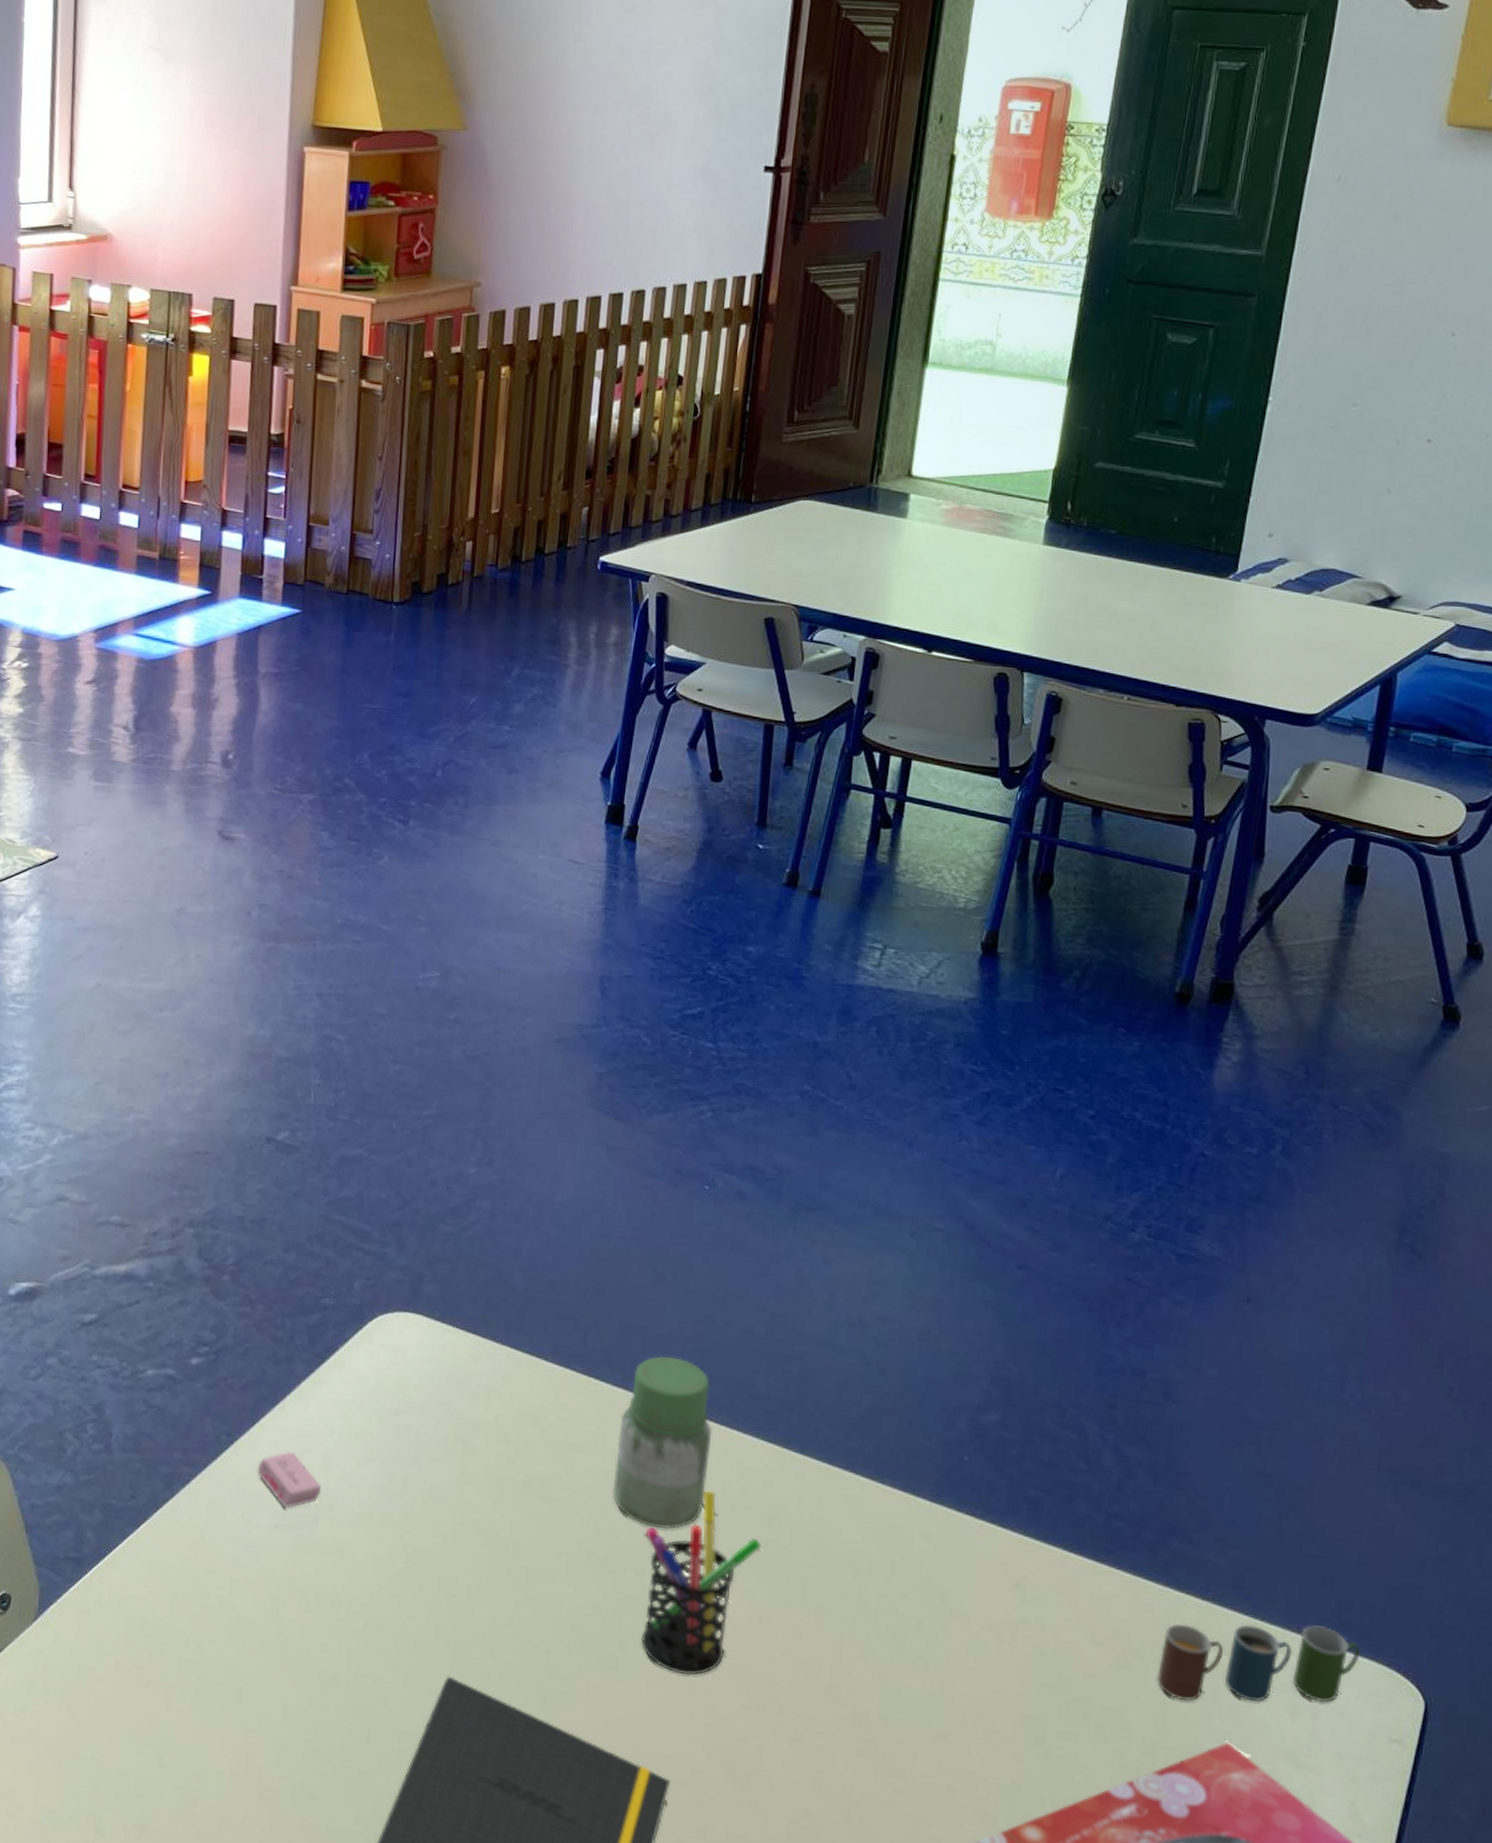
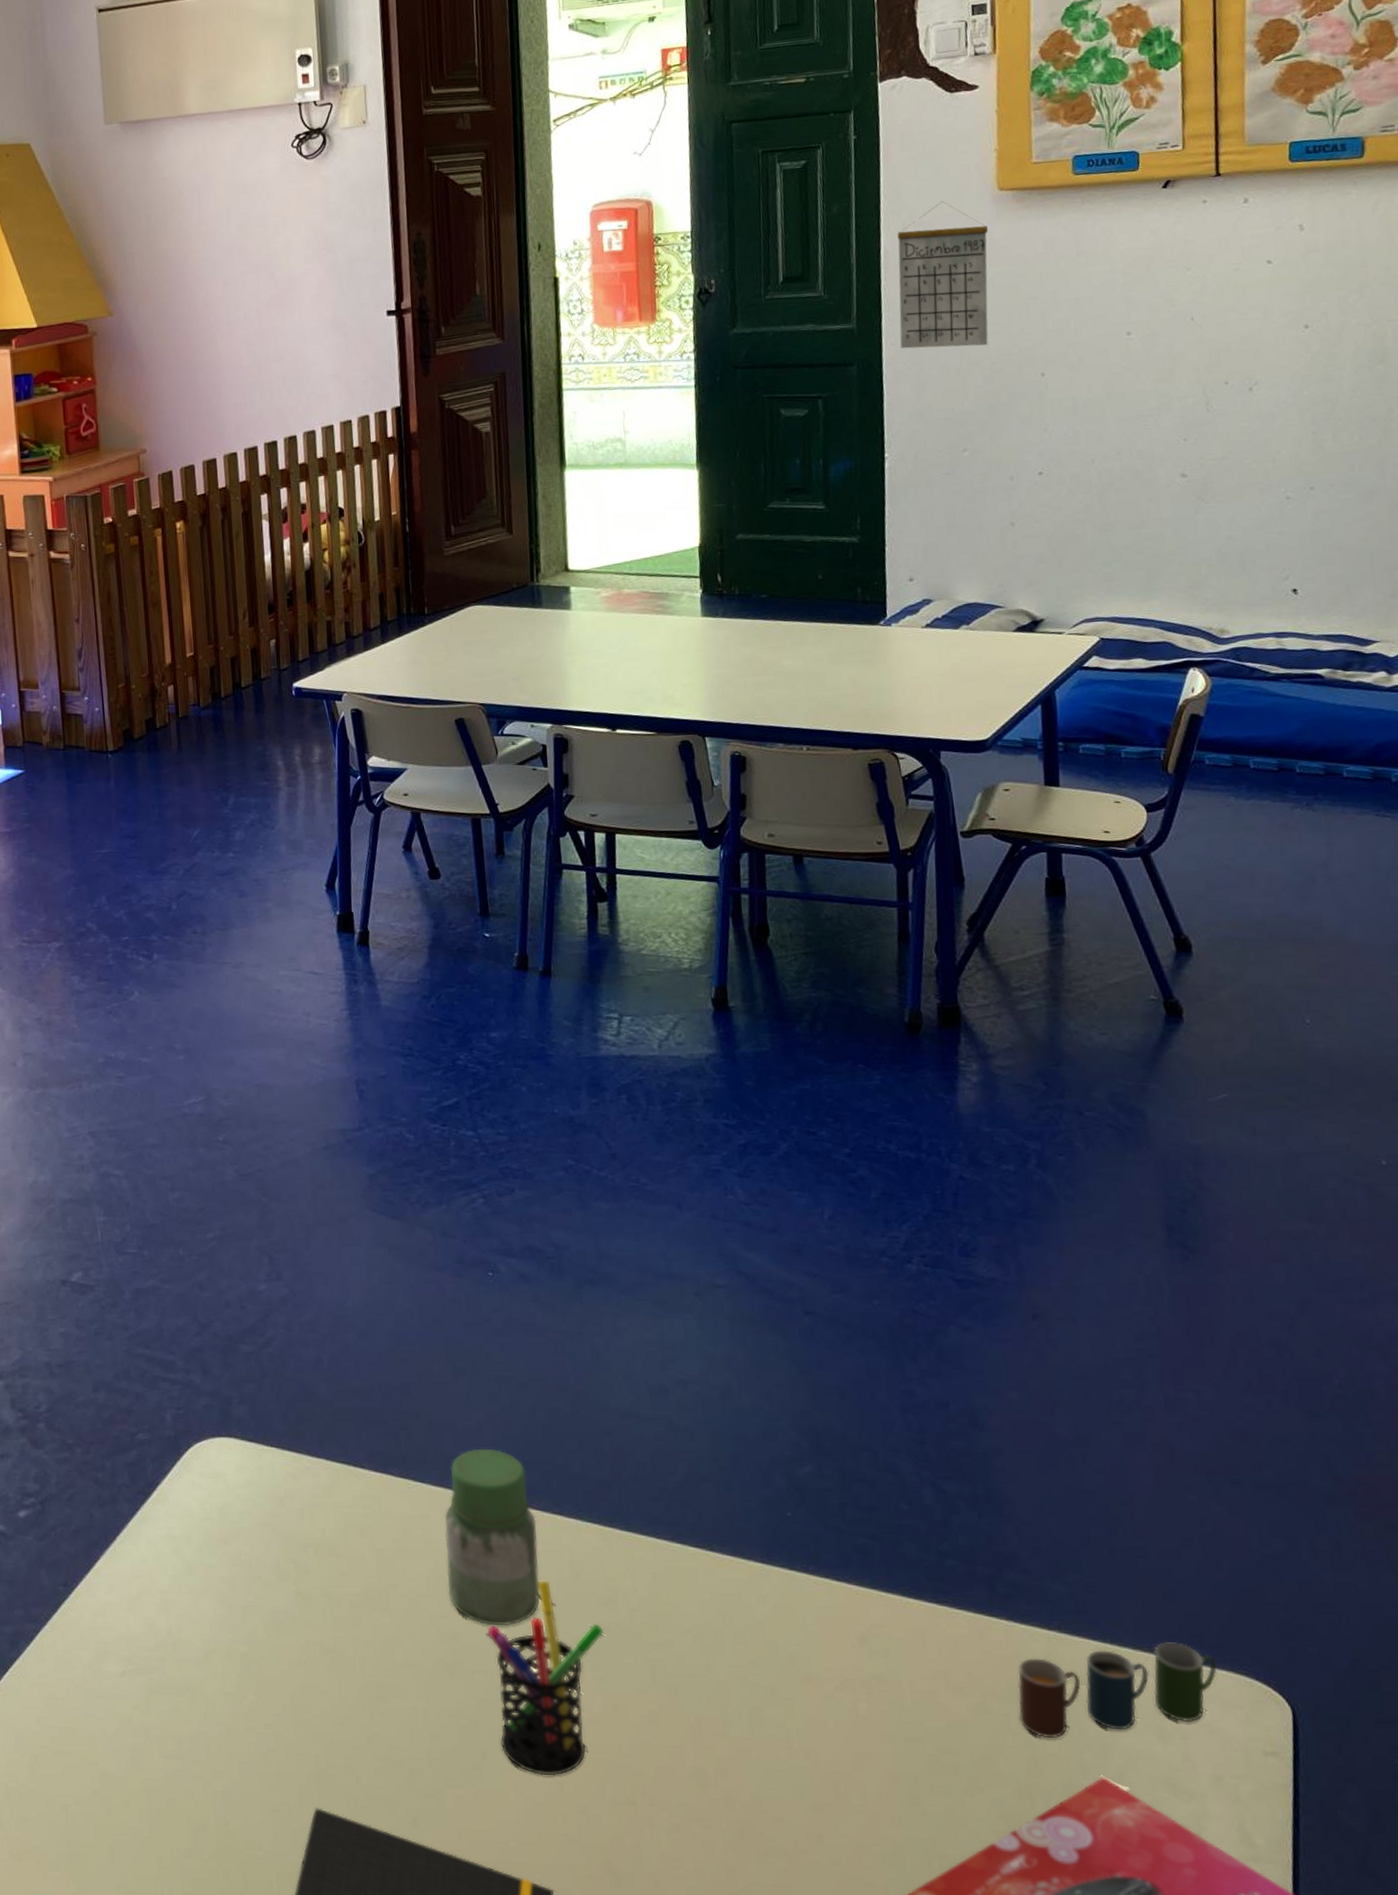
eraser: present [256,1451,322,1509] -> none [97,1593,164,1654]
calendar: none [1308,129,1427,295] -> present [897,201,988,349]

